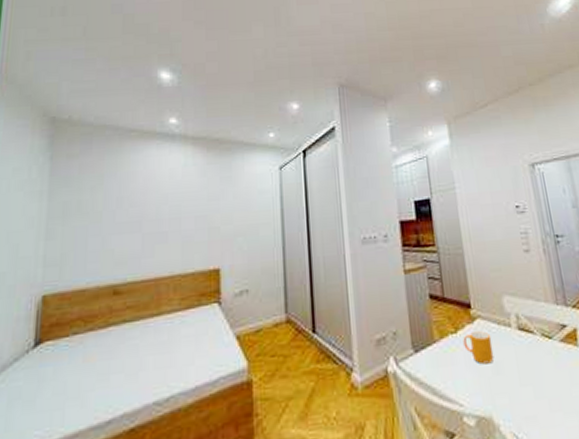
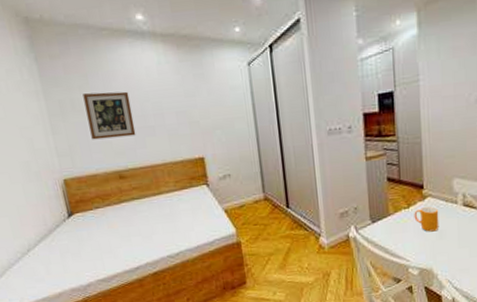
wall art: none [91,193,146,247] -> present [83,91,136,140]

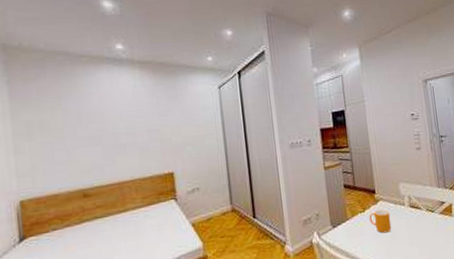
wall art: present [83,91,136,140] -> none [53,112,106,159]

